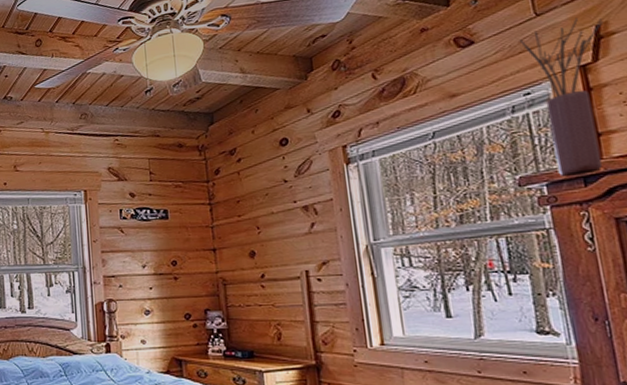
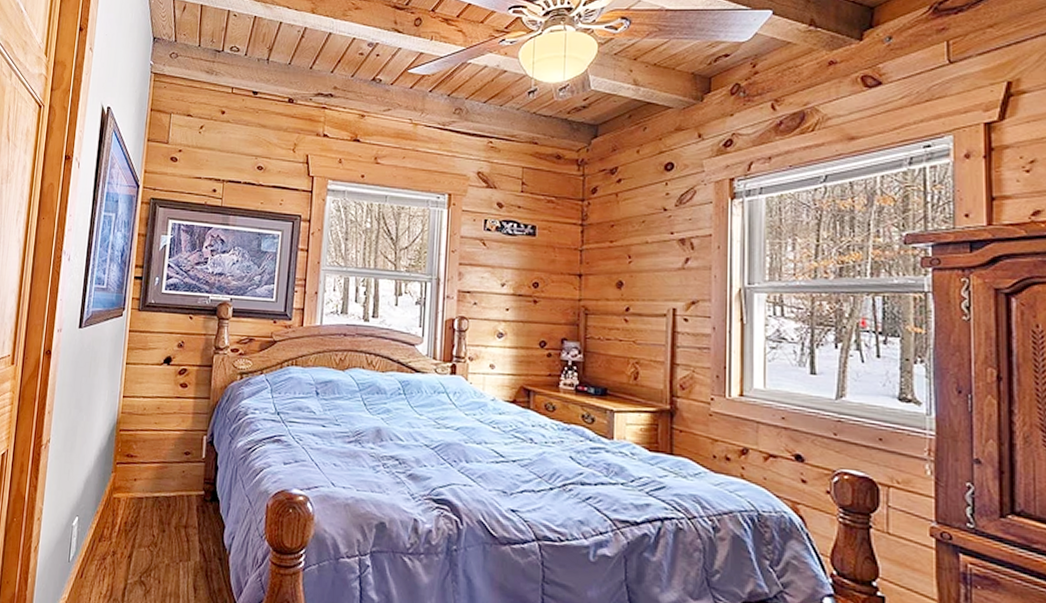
vase: present [519,17,604,178] -> none [928,70,1016,241]

